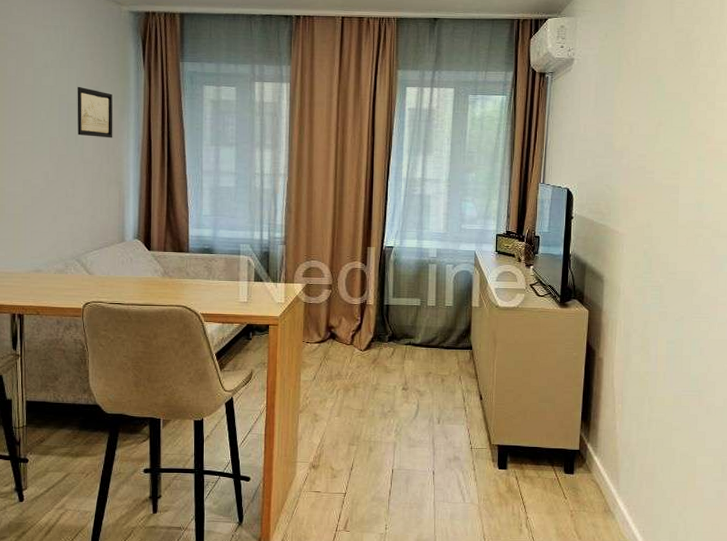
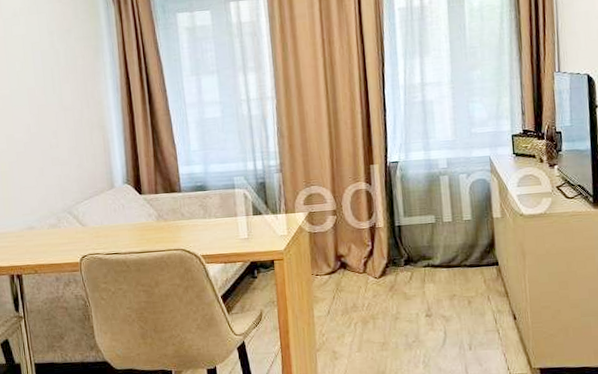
wall art: present [77,86,113,138] -> none [48,31,90,83]

